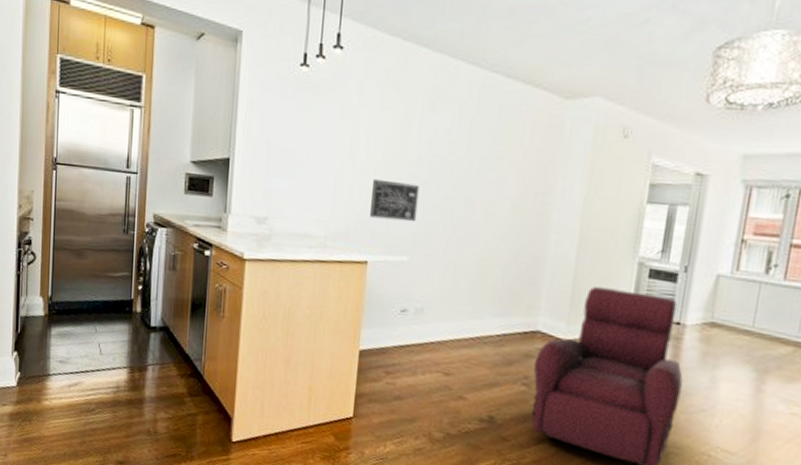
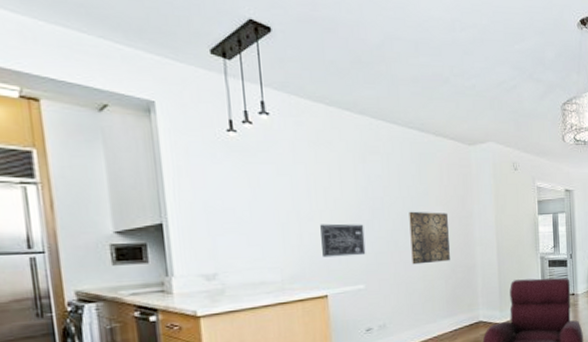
wall art: none [467,176,521,247] -> present [409,211,450,265]

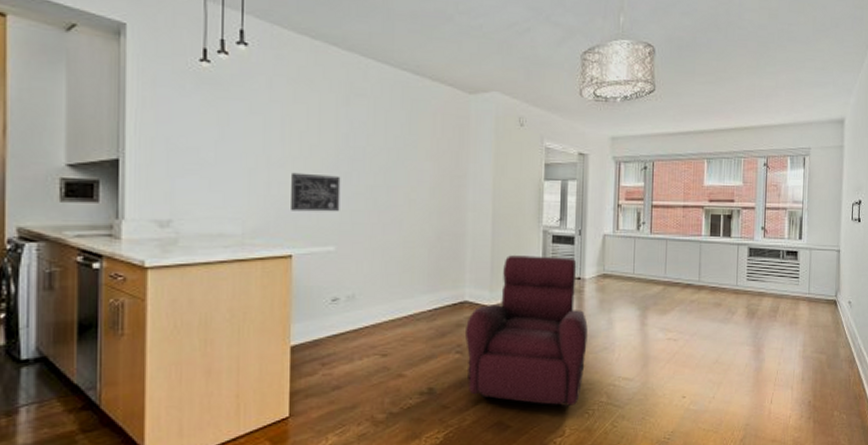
wall art: present [409,211,450,265] -> none [392,165,438,228]

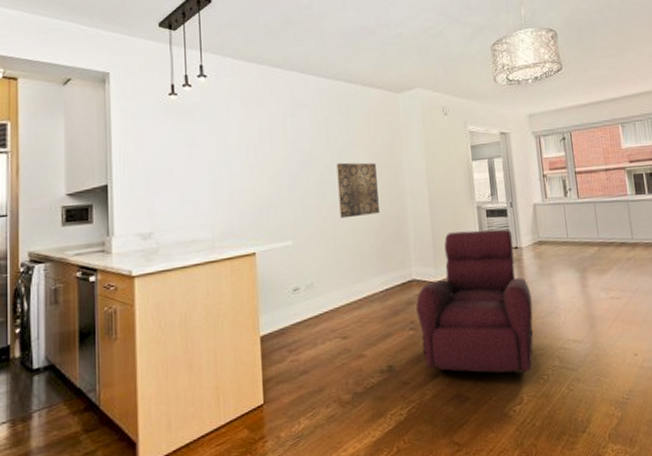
wall art: present [291,172,341,212] -> none [250,178,294,214]
wall art: none [392,165,438,228] -> present [336,162,379,219]

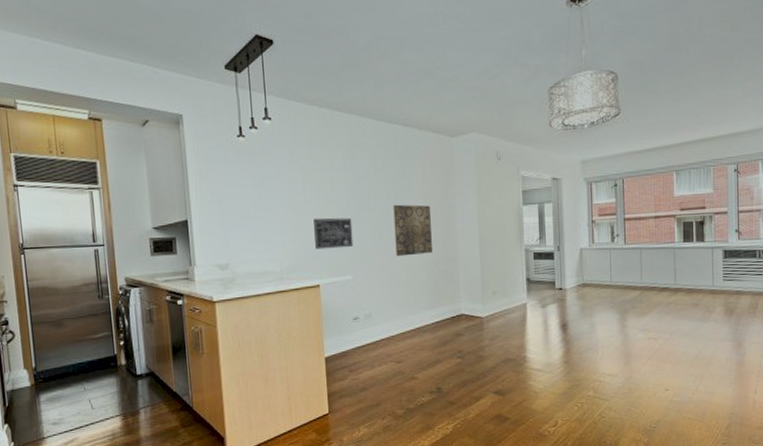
wall art: none [250,178,294,214] -> present [314,217,354,250]
armchair: present [416,229,534,375] -> none [464,271,572,401]

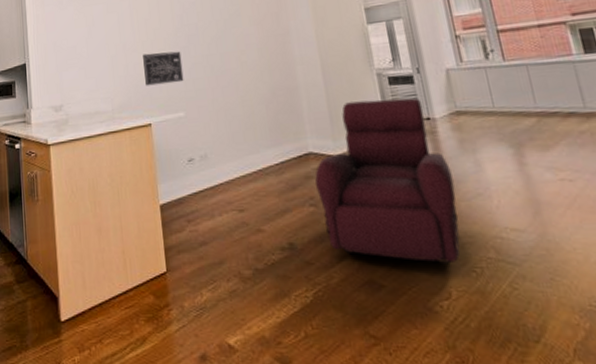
wall art: present [393,204,432,257] -> none [222,32,269,90]
armchair: none [464,271,572,401] -> present [315,97,460,265]

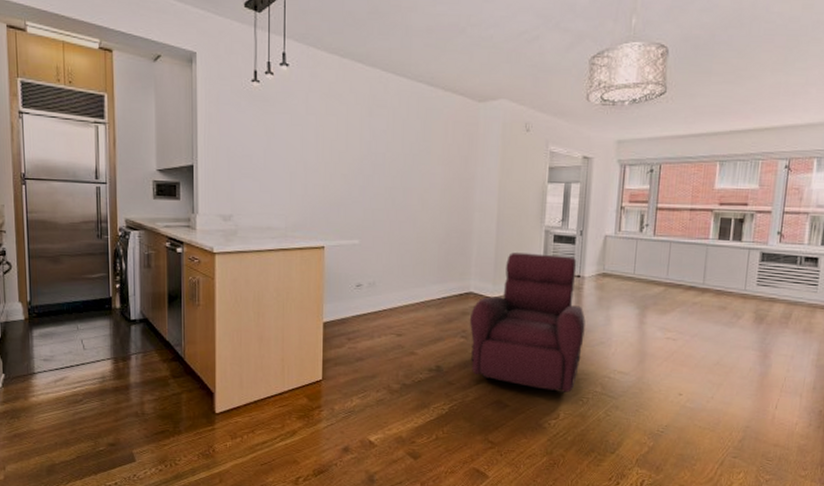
wall art: present [143,51,184,86] -> none [324,176,364,211]

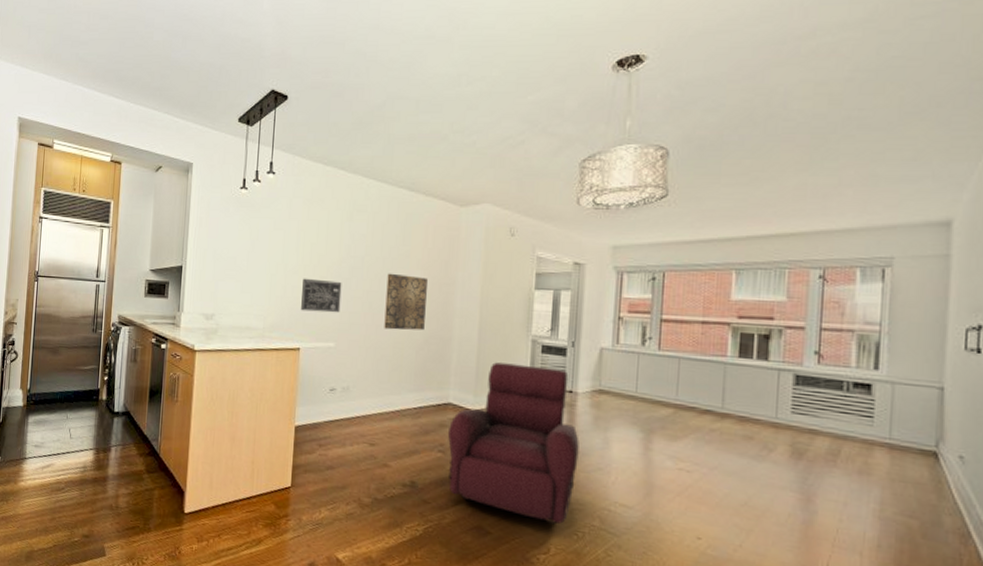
wall art: none [324,176,364,211] -> present [301,278,342,313]
wall art: none [407,169,448,225] -> present [384,273,428,331]

